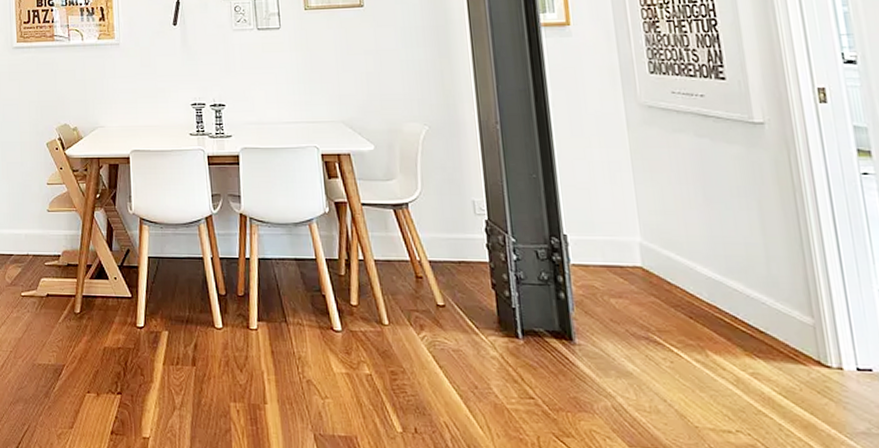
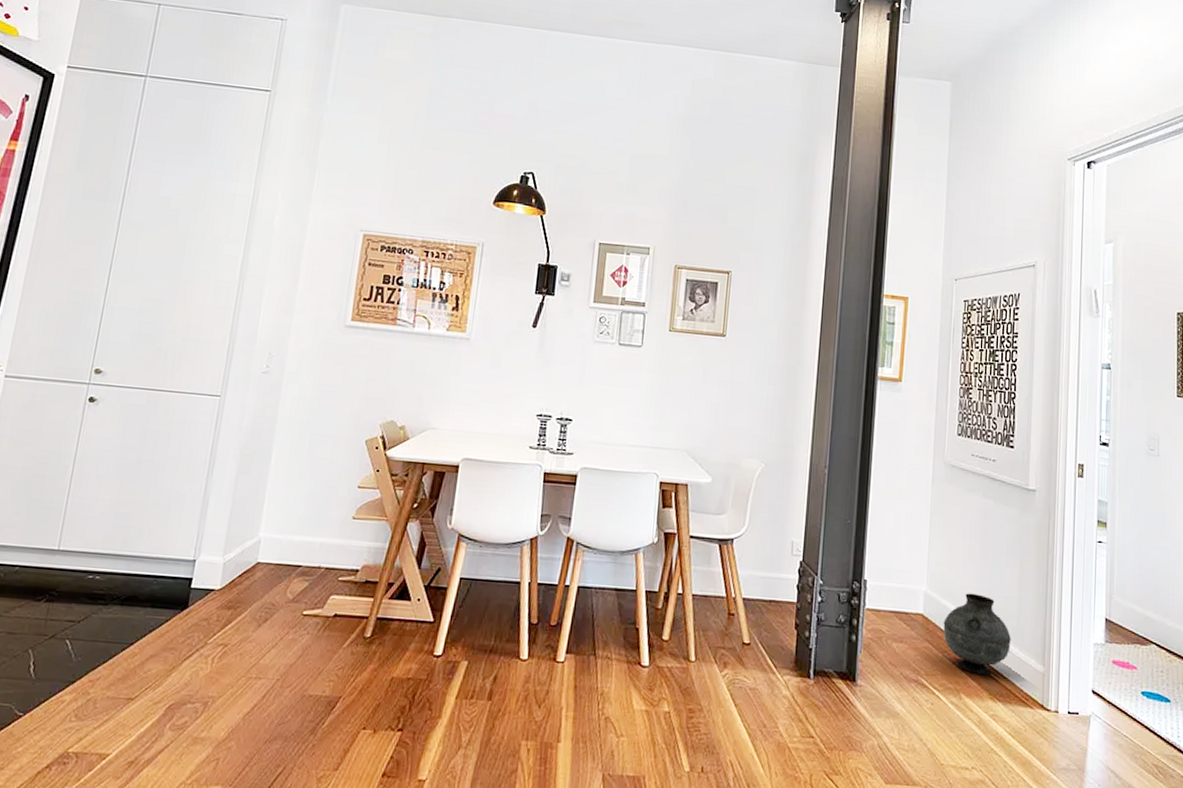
vase: none [669,241,763,329] -> present [943,593,1011,675]

